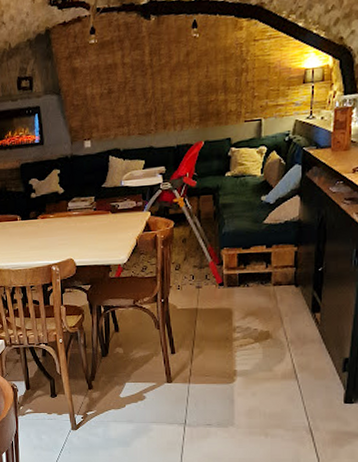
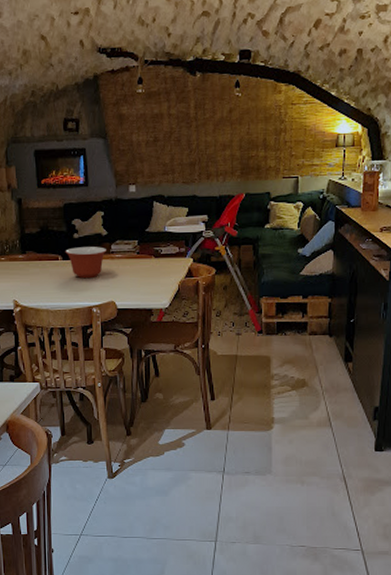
mixing bowl: none [23,205,64,238] -> present [65,247,106,279]

